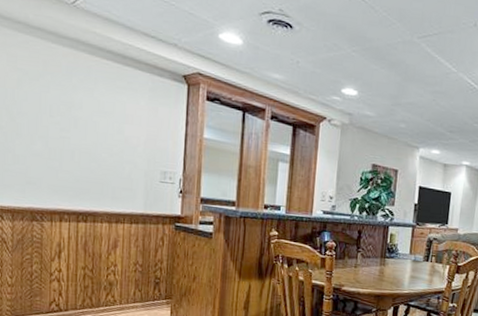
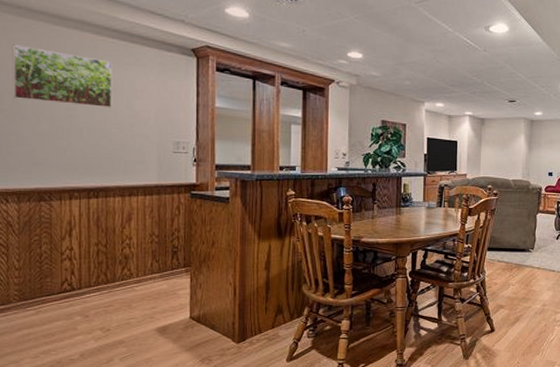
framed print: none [9,60,105,132] -> present [12,44,113,108]

